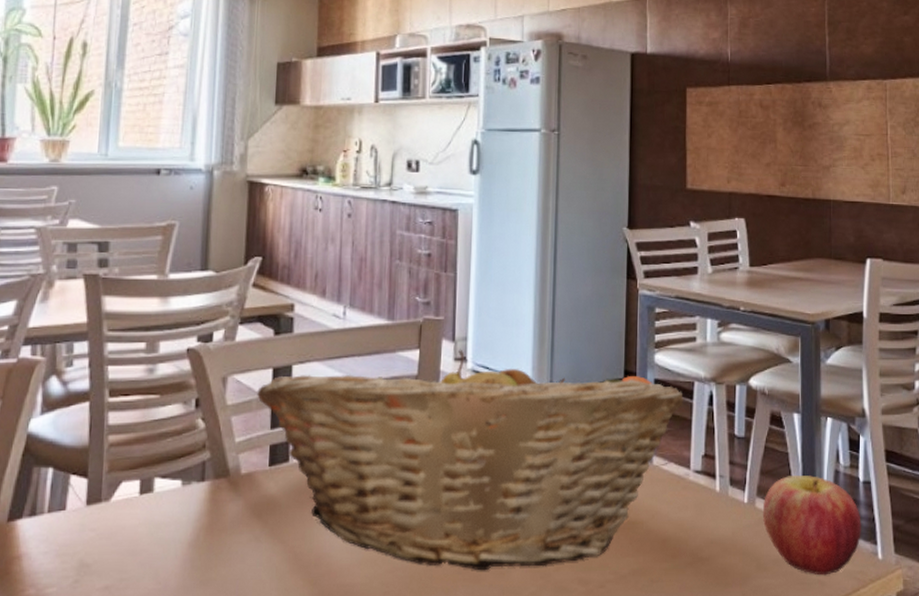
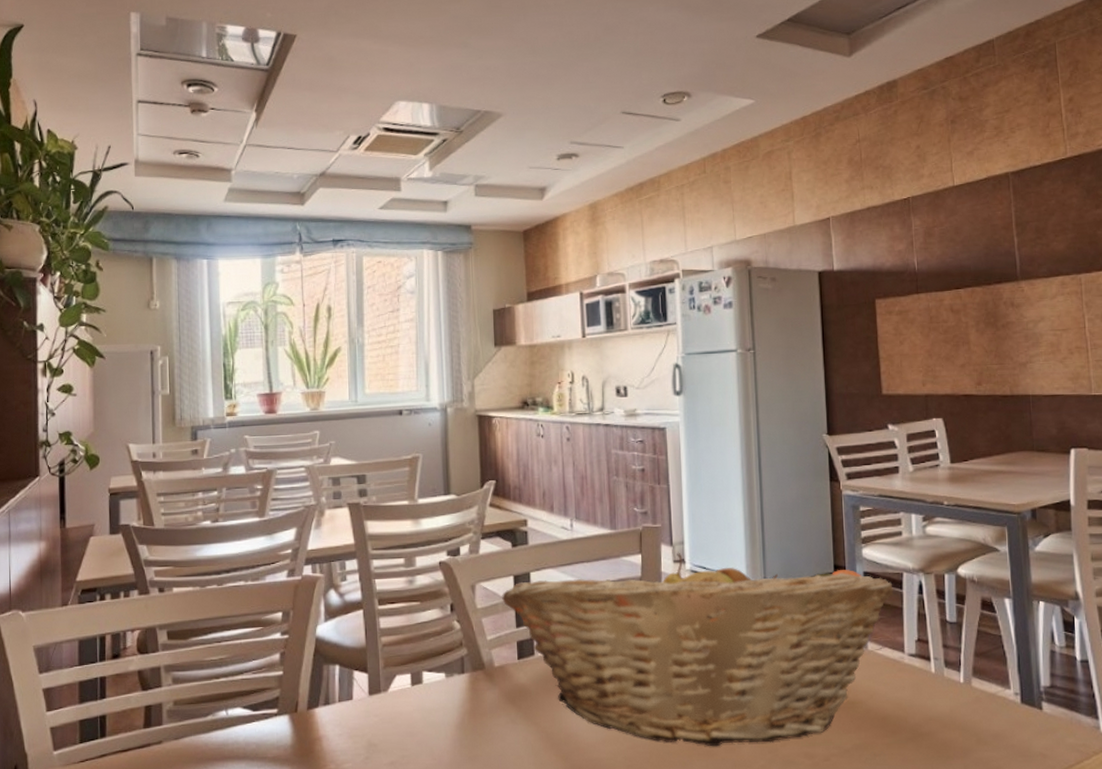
apple: present [762,476,861,576] -> none [979,656,1082,749]

